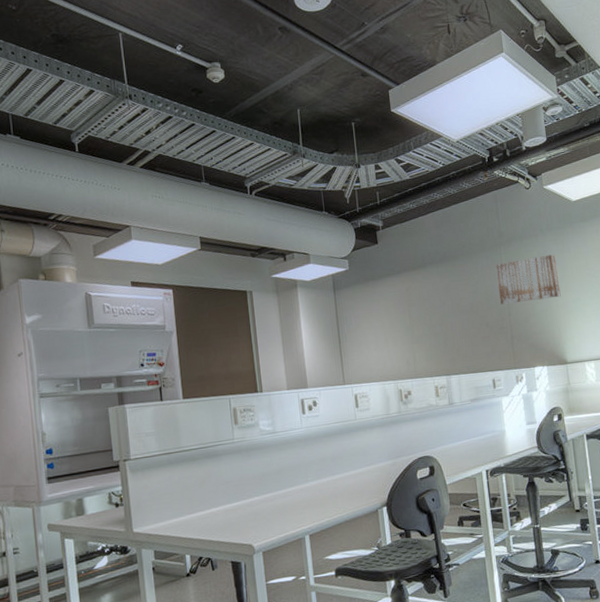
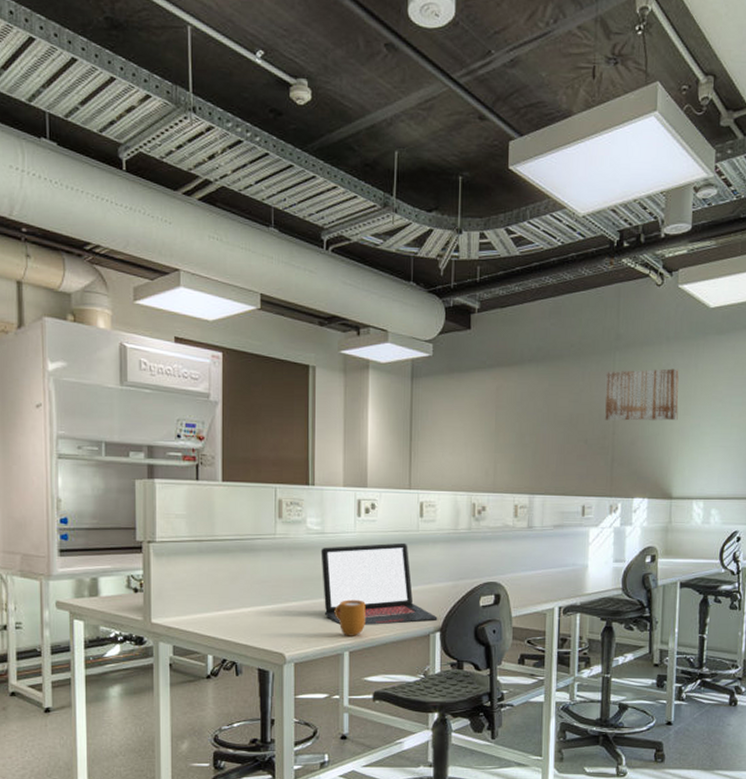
laptop: none [274,431,383,512] -> present [321,542,438,625]
mug: none [292,487,321,522] -> present [334,599,366,636]

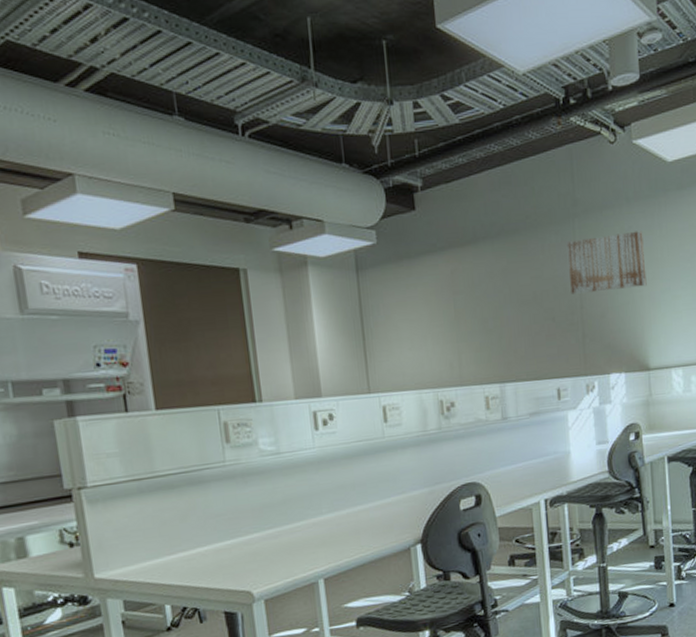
laptop: present [321,542,438,625] -> none [278,452,417,551]
mug: present [334,599,366,636] -> none [302,520,338,563]

